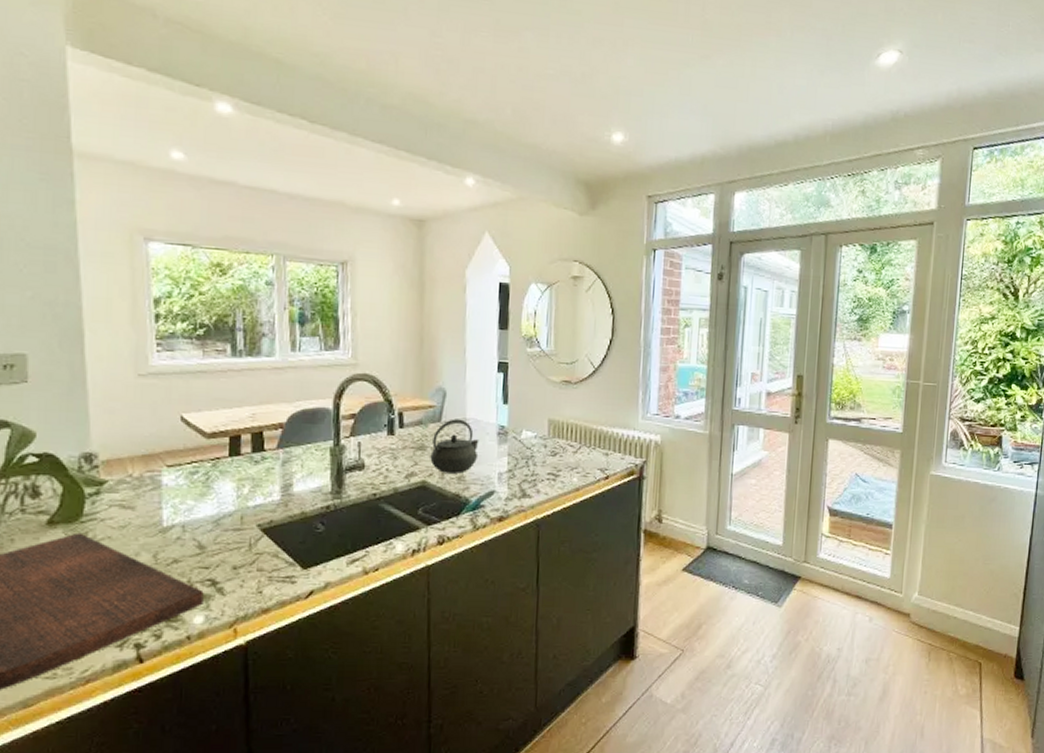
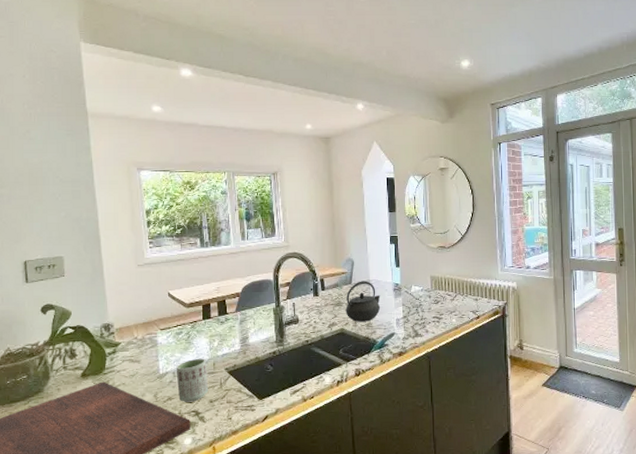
cup: none [186,508,233,567] -> present [176,358,209,402]

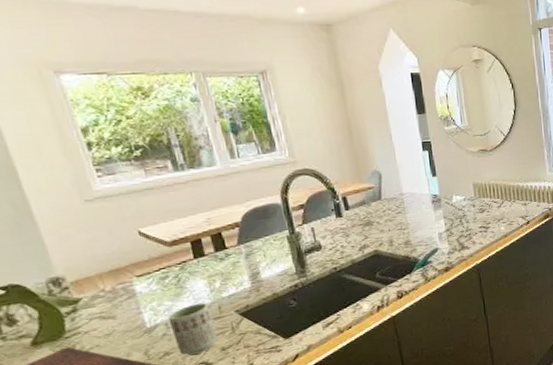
kettle: present [345,281,381,322] -> none [376,194,419,241]

